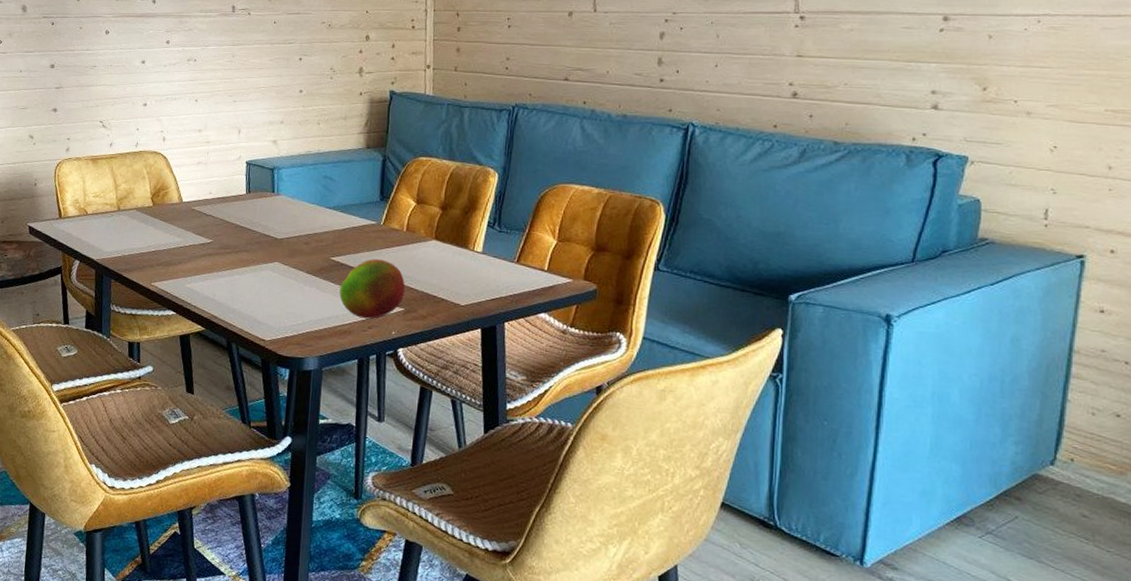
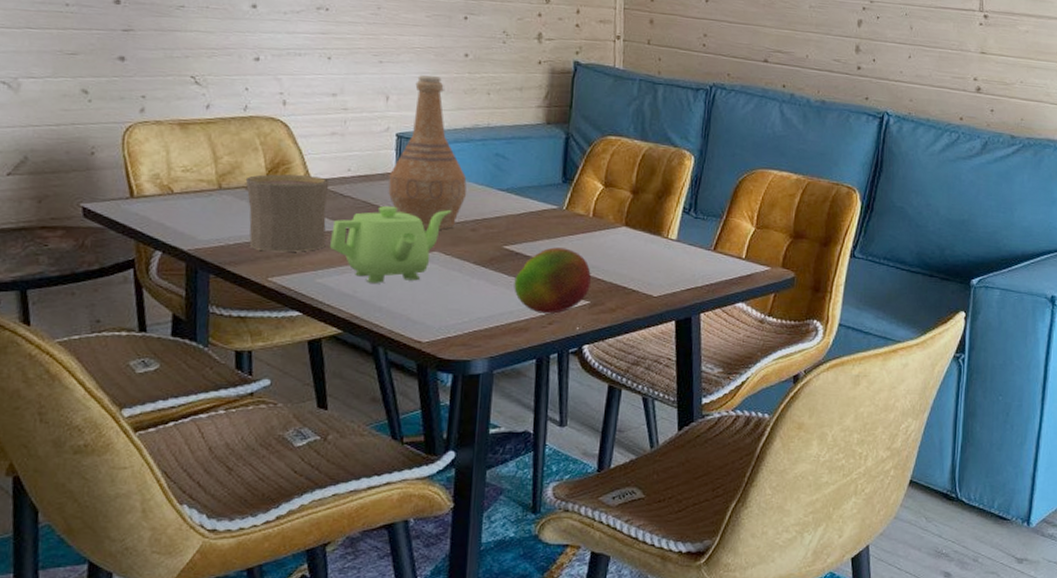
cup: none [136,197,196,262] -> present [245,174,330,253]
teapot: none [196,222,290,289] -> present [330,205,452,284]
vase: none [240,111,301,244] -> present [388,75,467,230]

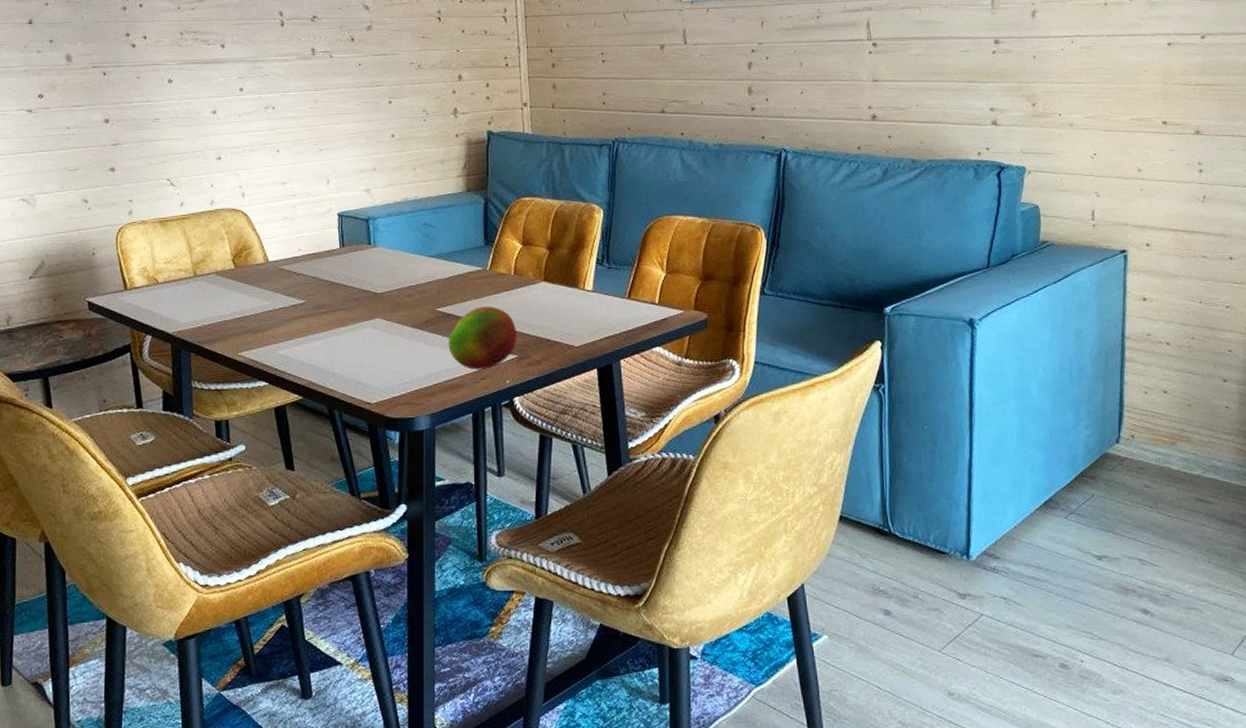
cup: present [245,174,330,253] -> none [215,258,284,329]
teapot: present [330,205,452,284] -> none [288,279,390,351]
vase: present [388,75,467,230] -> none [334,158,402,299]

